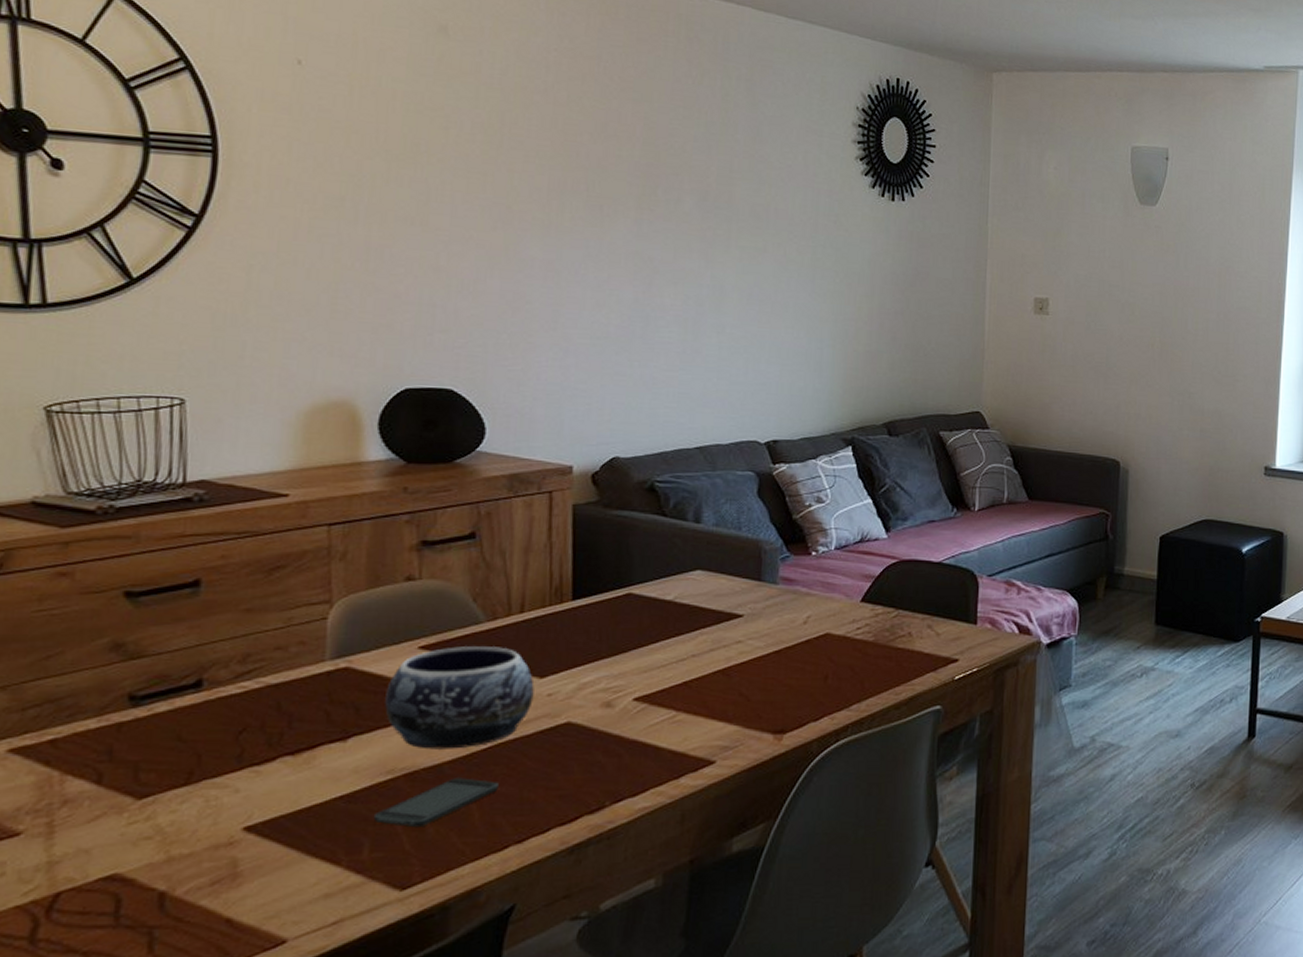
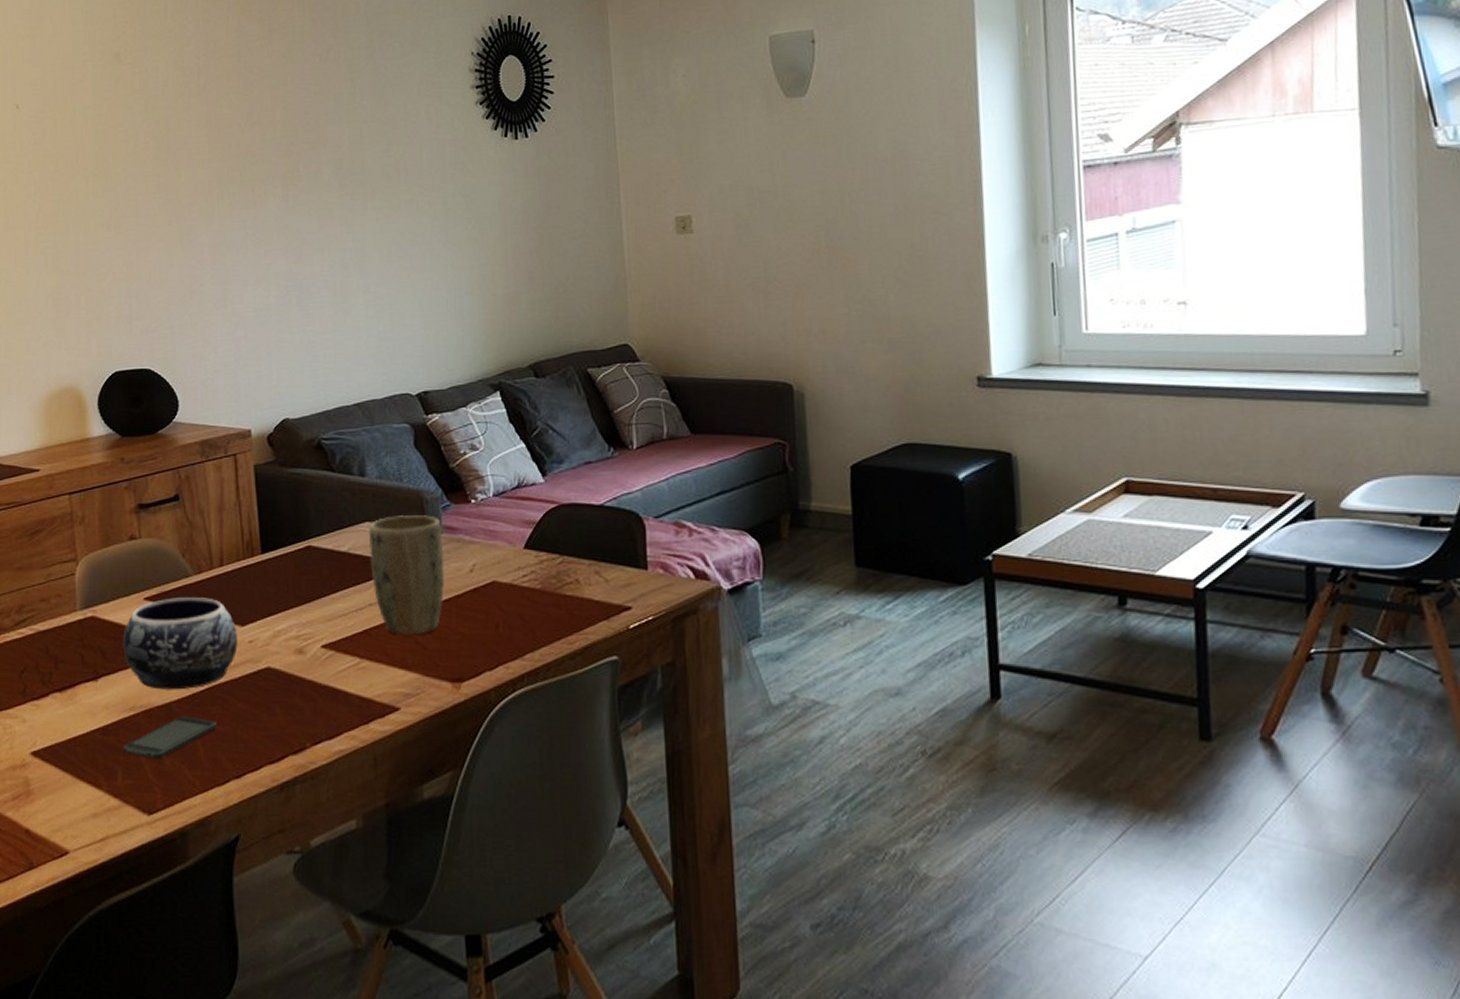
plant pot: none [697,565,780,688] -> present [369,515,445,636]

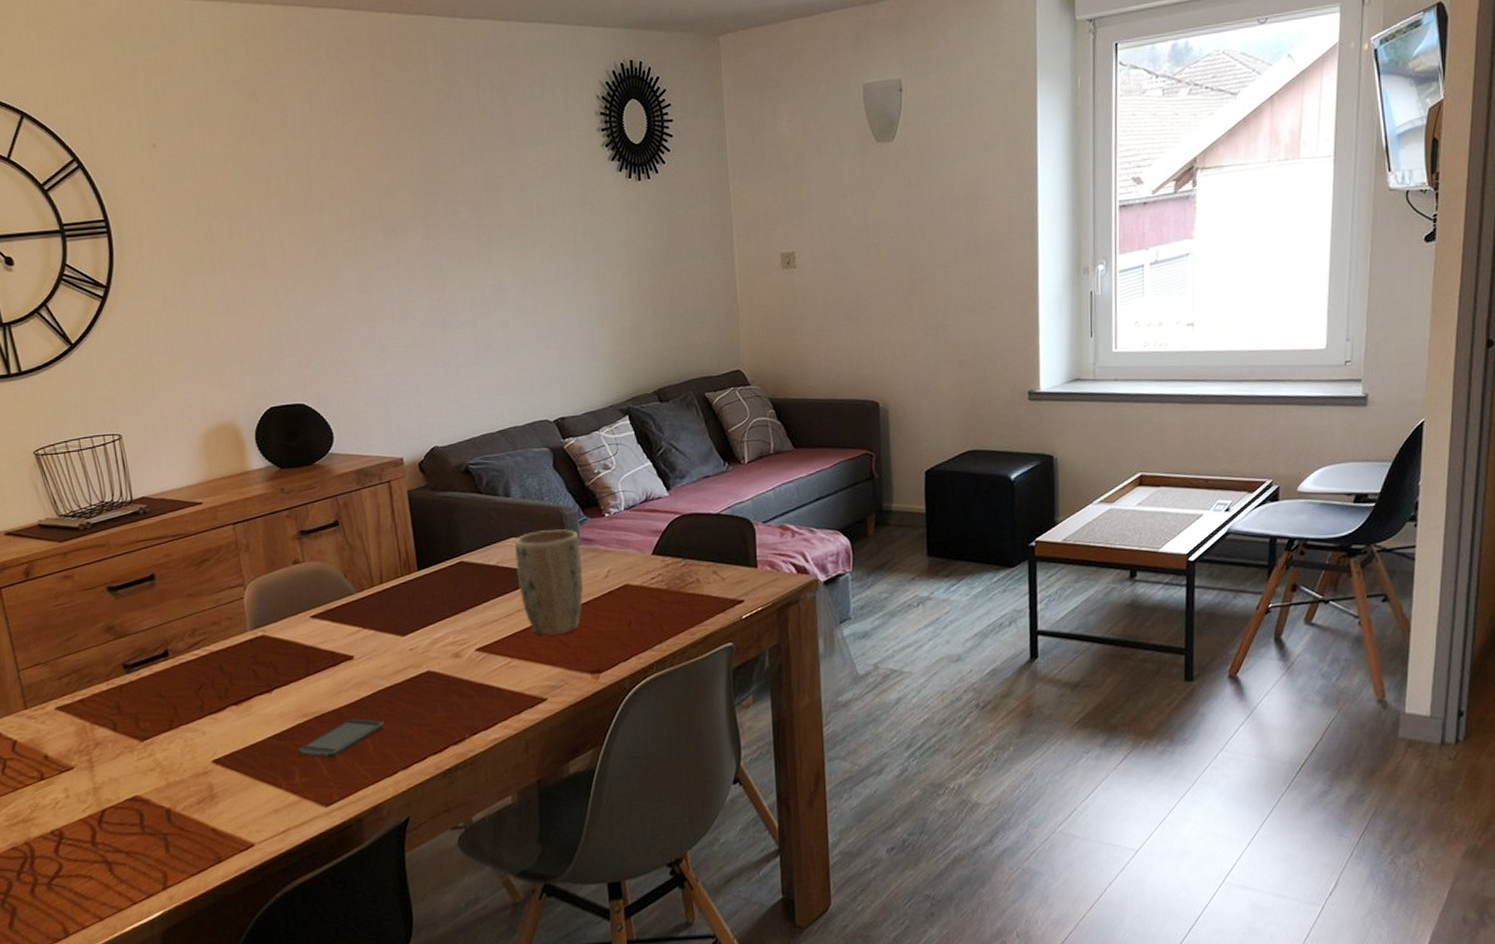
decorative bowl: present [123,598,238,690] -> none [293,612,400,697]

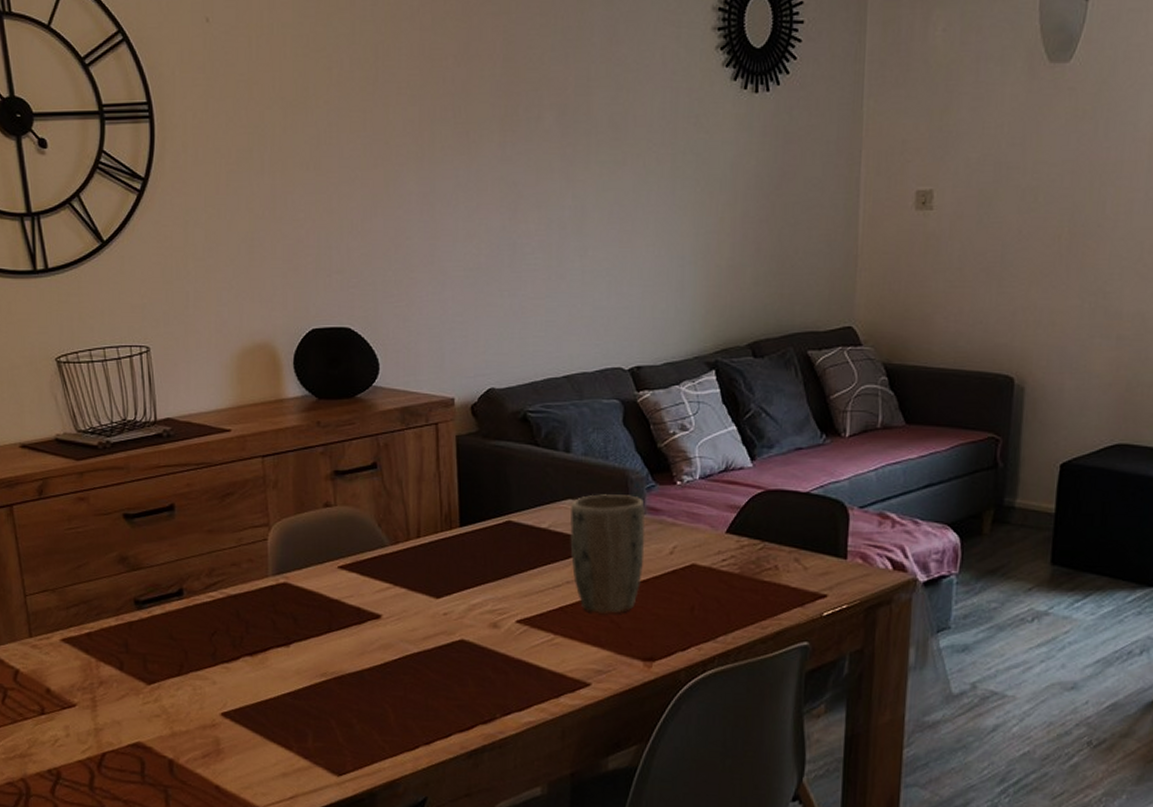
smartphone: present [298,718,384,759] -> none [313,683,408,725]

